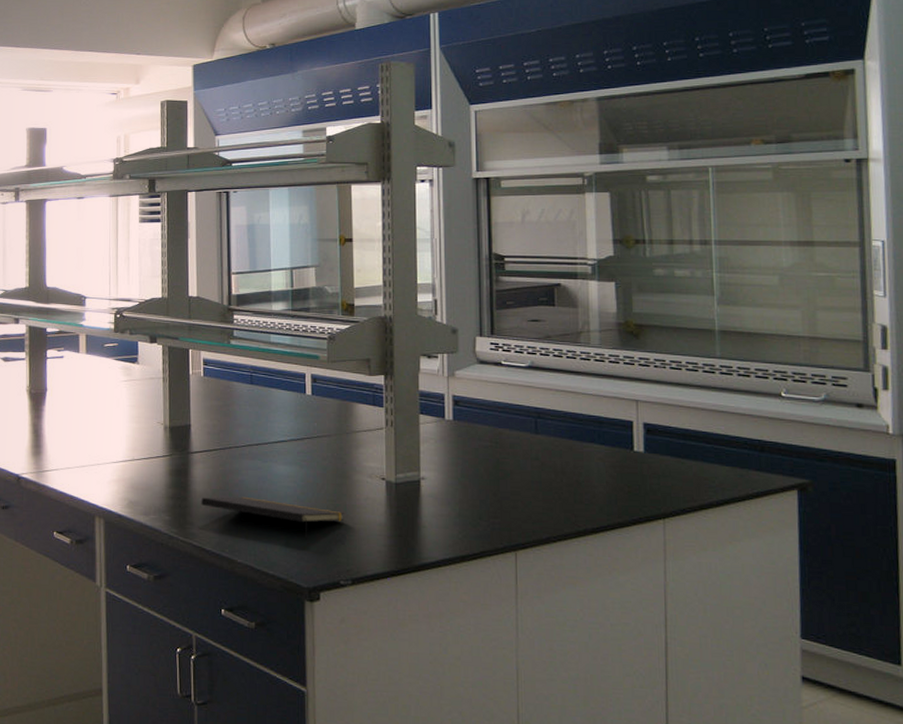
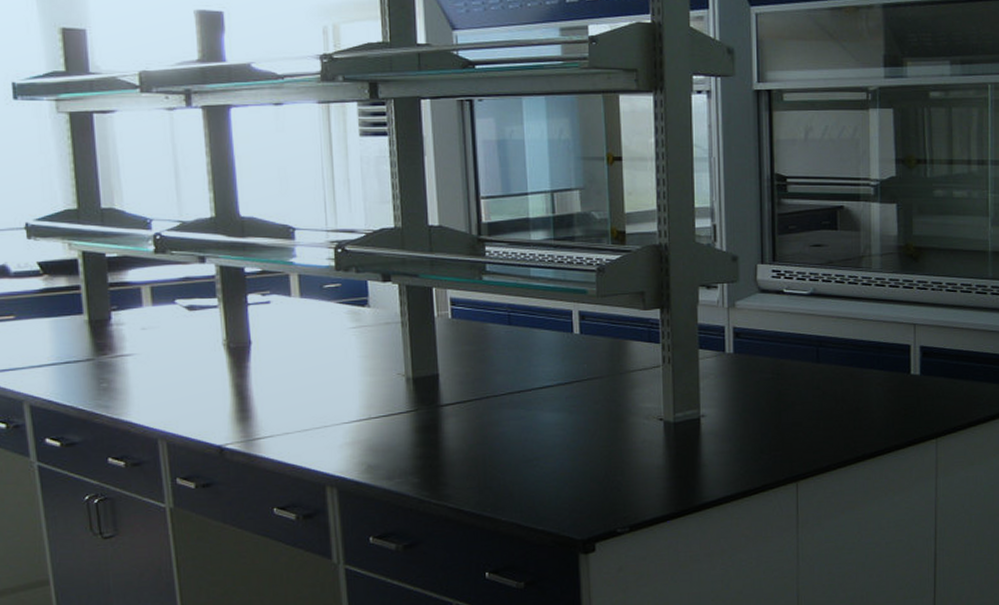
notepad: present [201,496,344,540] -> none [456,449,620,491]

